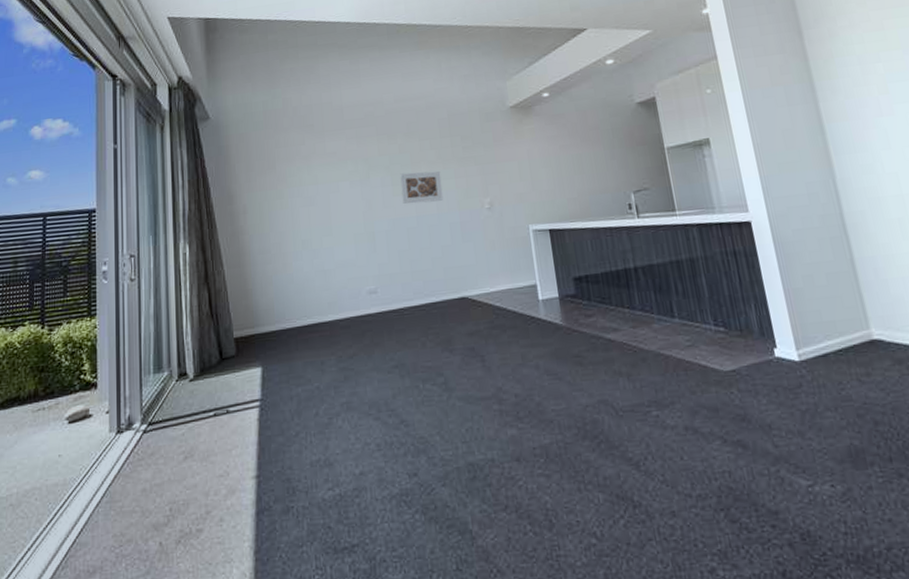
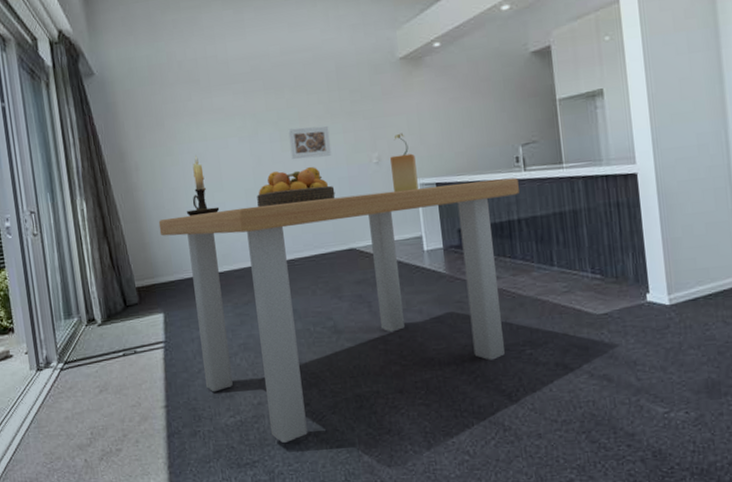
dining table: none [263,224,634,522] -> present [158,177,519,443]
candle holder: none [292,199,328,262] -> present [186,156,220,217]
fruit bowl: none [366,211,447,252] -> present [257,166,336,207]
potted plant: none [502,179,532,238] -> present [390,133,419,192]

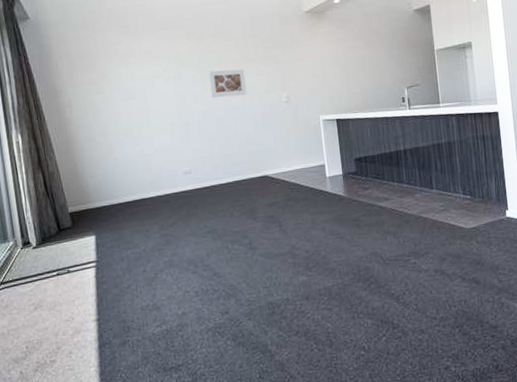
dining table: present [158,177,519,443] -> none [90,115,405,348]
candle holder: present [186,156,220,217] -> none [116,94,147,148]
fruit bowl: present [257,166,336,207] -> none [181,104,251,140]
potted plant: present [390,133,419,192] -> none [298,76,322,127]

